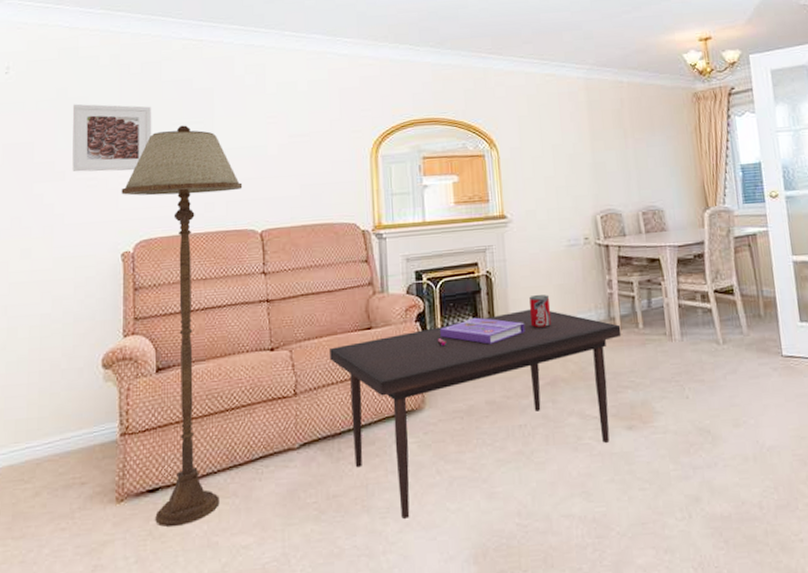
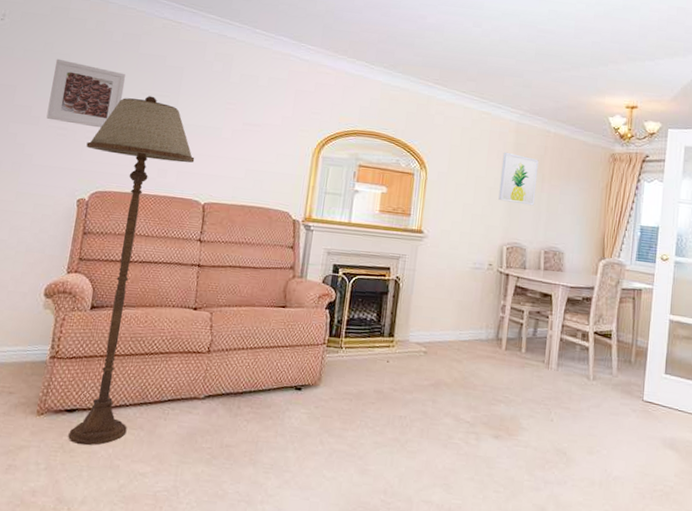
coffee table: present [330,295,622,519] -> none [245,306,506,477]
wall art: none [576,112,622,167] -> present [498,152,539,206]

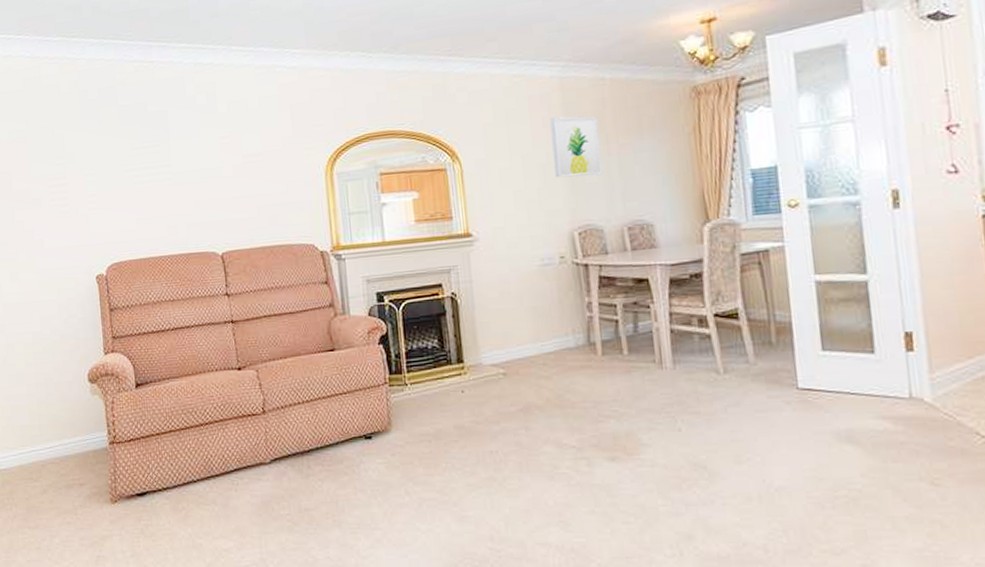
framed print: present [46,58,126,128] -> none [40,131,114,199]
floor lamp: present [68,96,195,445] -> none [91,149,202,527]

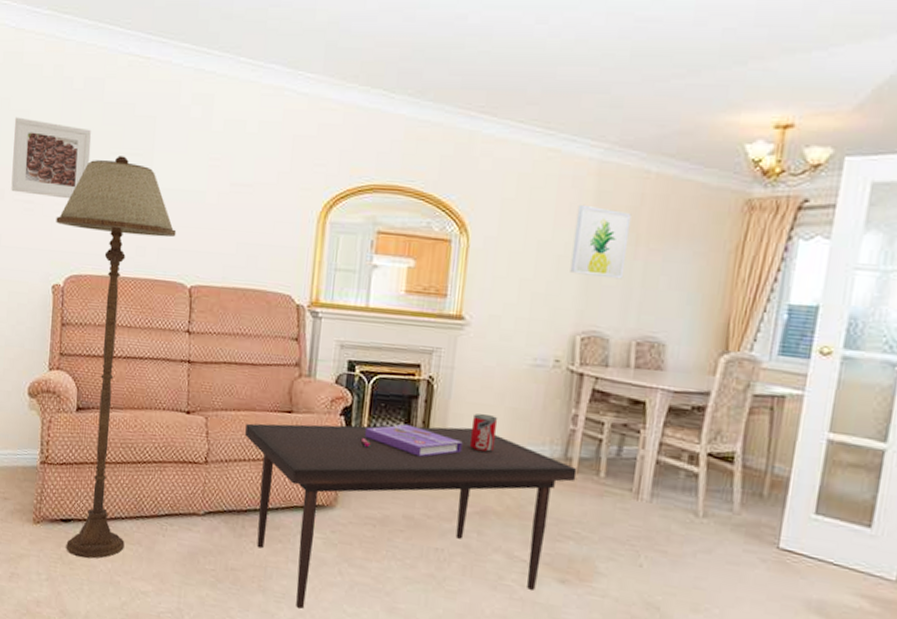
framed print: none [40,131,114,199] -> present [11,117,92,199]
floor lamp: none [91,149,202,527] -> present [56,156,177,559]
coffee table: none [294,318,603,535] -> present [245,413,577,609]

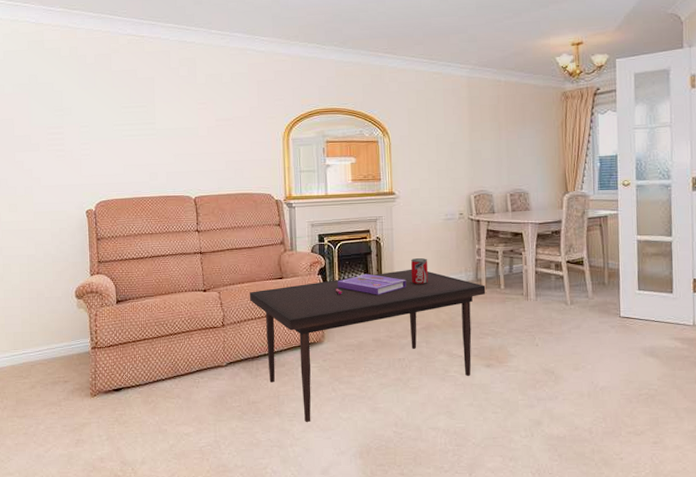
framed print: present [11,117,92,199] -> none [42,88,106,145]
floor lamp: present [56,156,177,559] -> none [84,108,179,416]
wall art: present [570,204,632,280] -> none [458,107,495,154]

